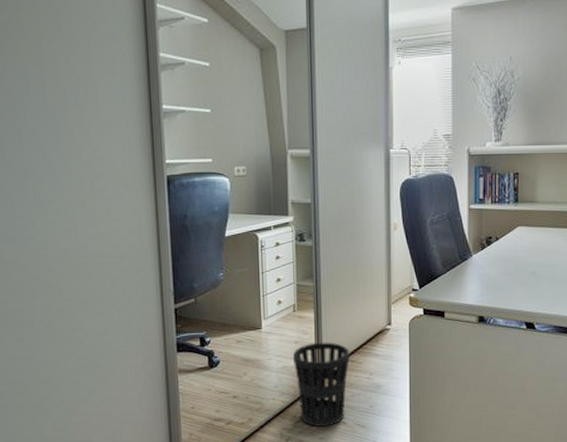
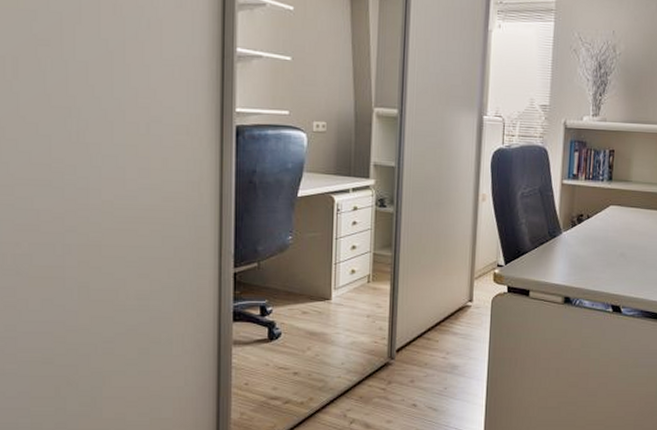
wastebasket: present [292,342,350,426] -> none [363,317,426,408]

